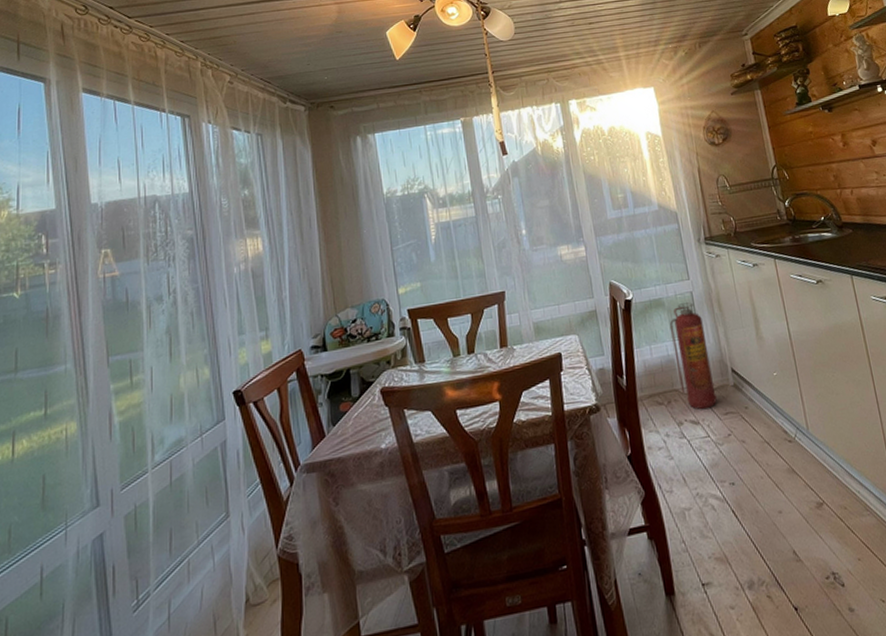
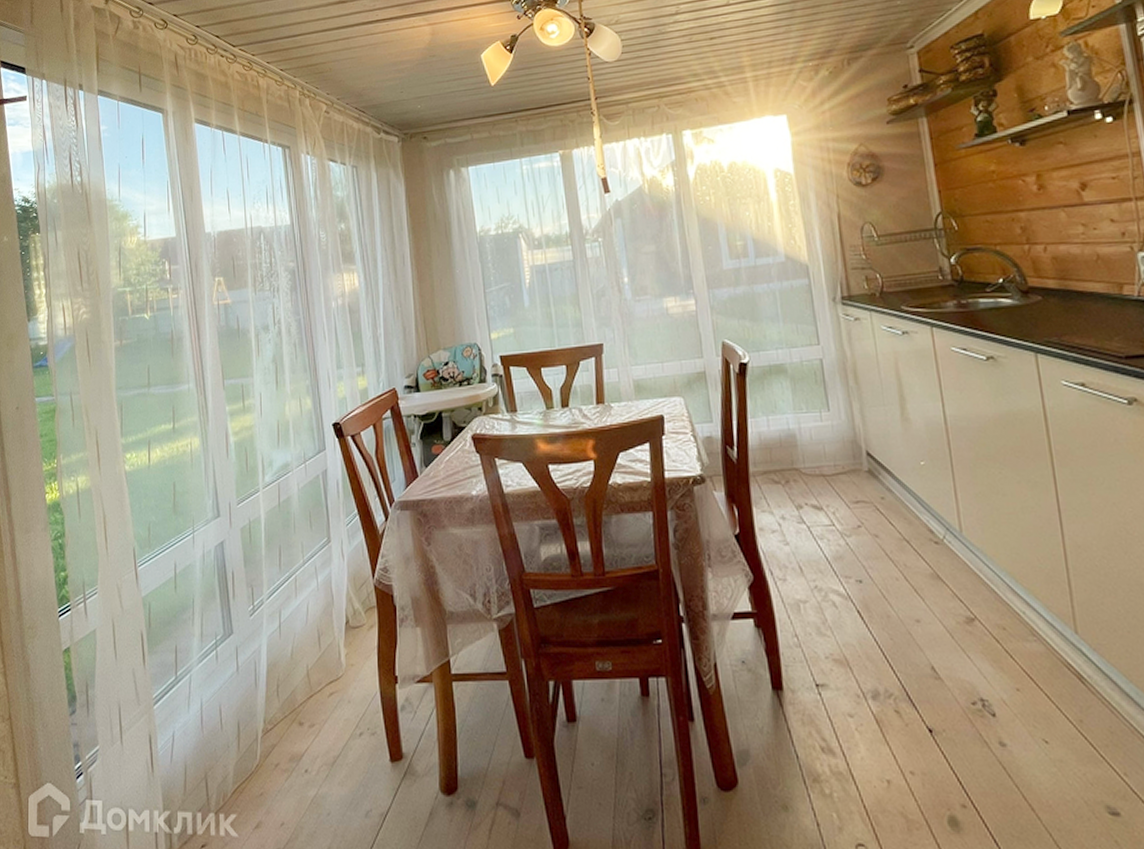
fire extinguisher: present [669,302,717,410] -> none [791,371,846,495]

